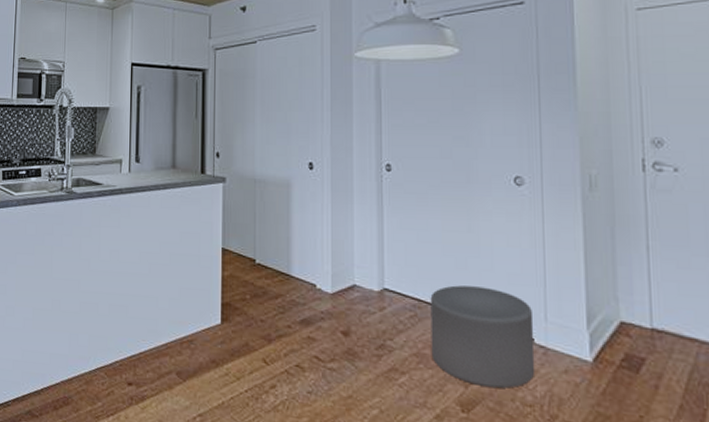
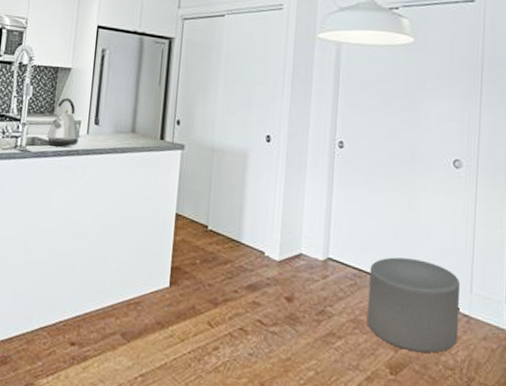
kettle: none [90,137,123,187] -> present [46,97,81,147]

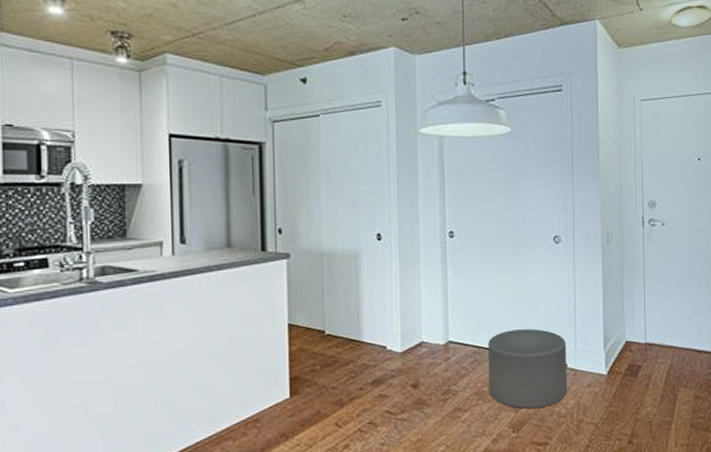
kettle: present [46,97,81,147] -> none [120,217,164,273]

